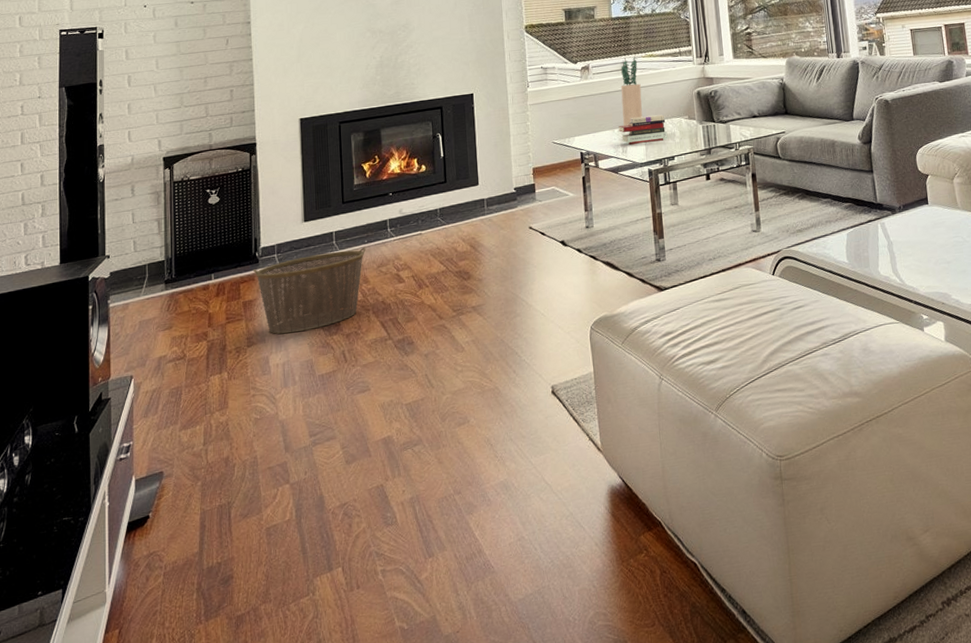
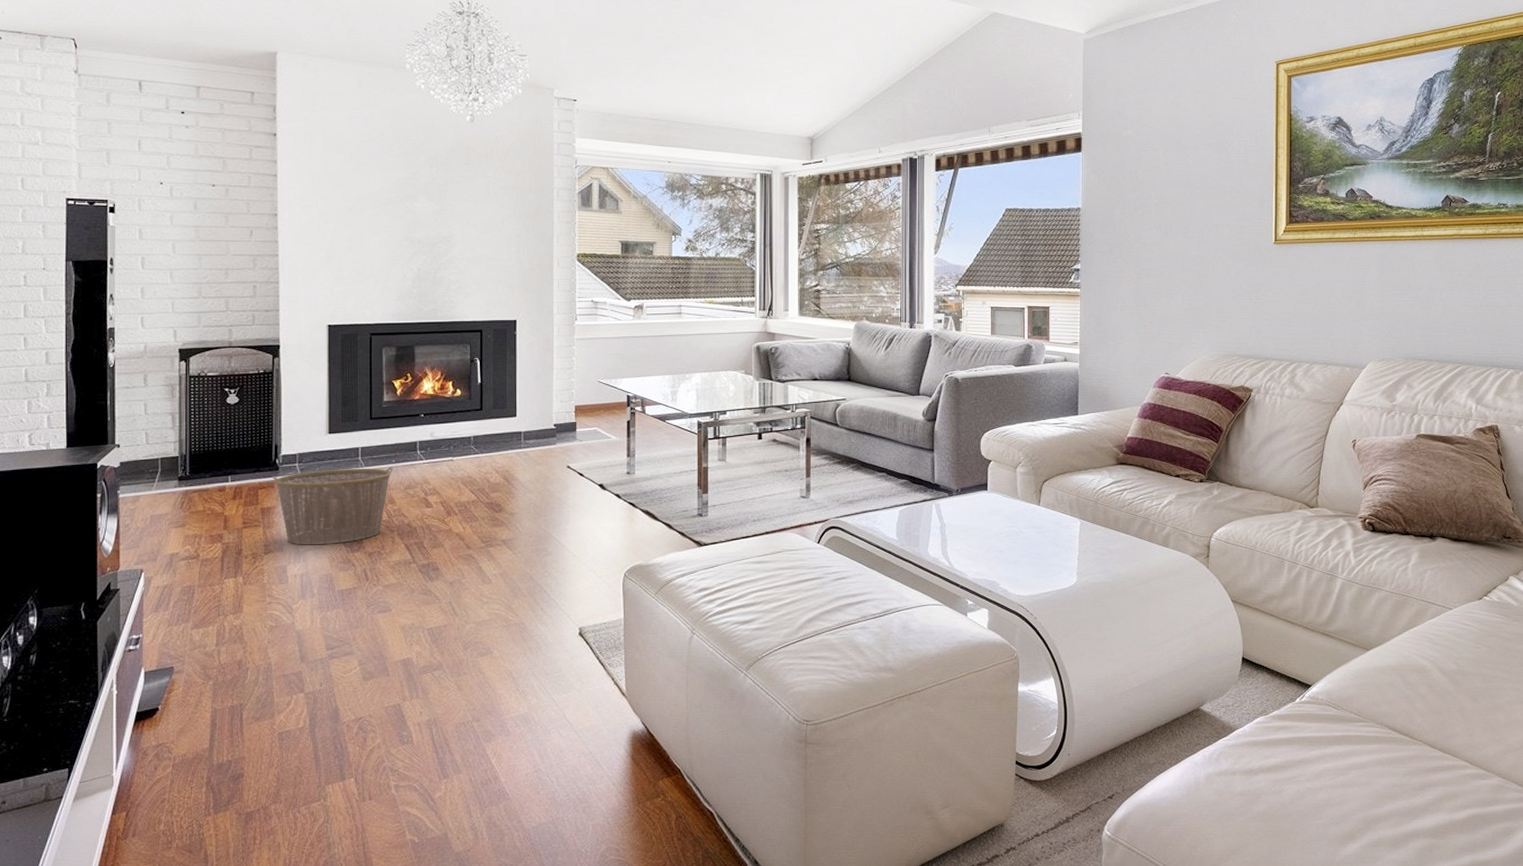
books: present [618,114,668,145] -> none [670,365,722,393]
vase: present [620,55,643,127] -> none [674,300,697,374]

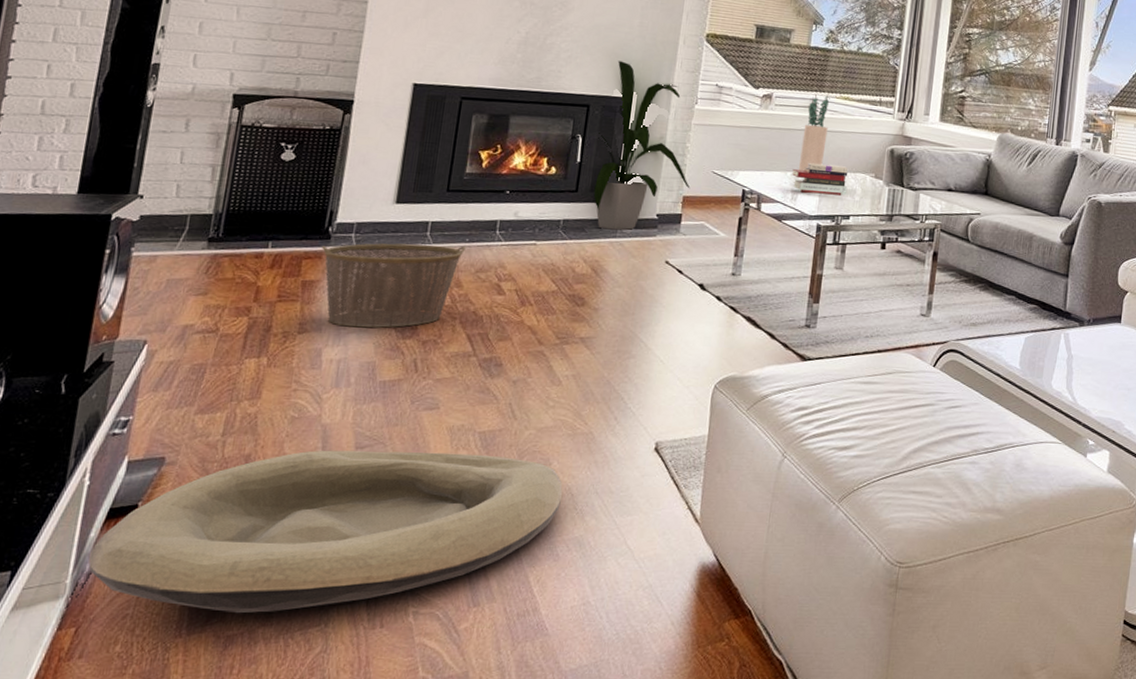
dog bed: none [126,648,506,794] -> present [88,450,563,614]
house plant: none [468,287,581,443] -> present [566,60,690,231]
books: none [670,365,722,393] -> present [792,162,848,196]
vase: none [674,300,697,374] -> present [798,94,830,171]

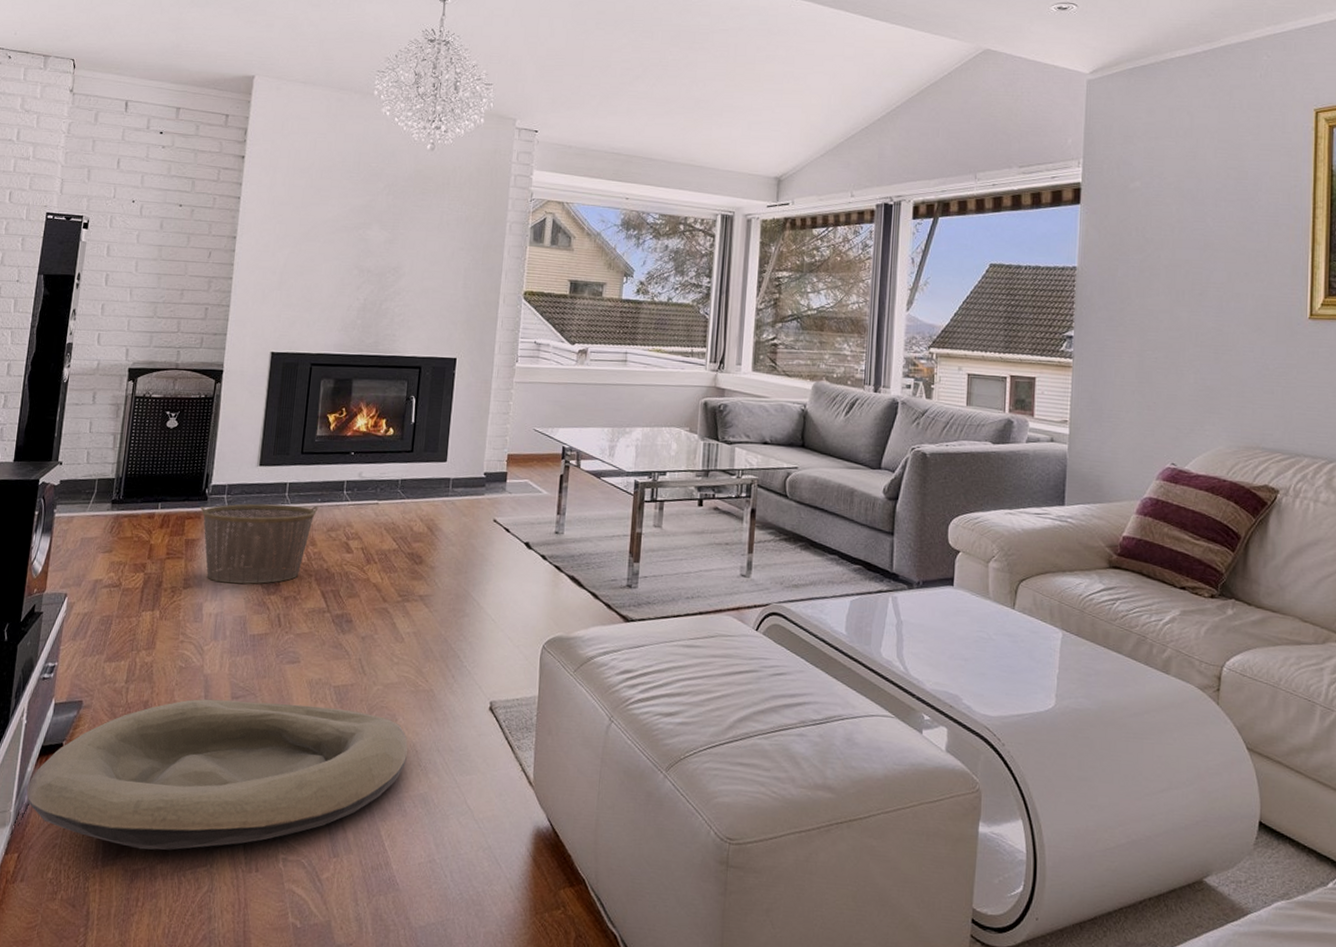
house plant: present [566,60,690,231] -> none [402,322,514,490]
books: present [792,162,848,196] -> none [609,417,663,451]
vase: present [798,94,830,171] -> none [614,347,643,427]

